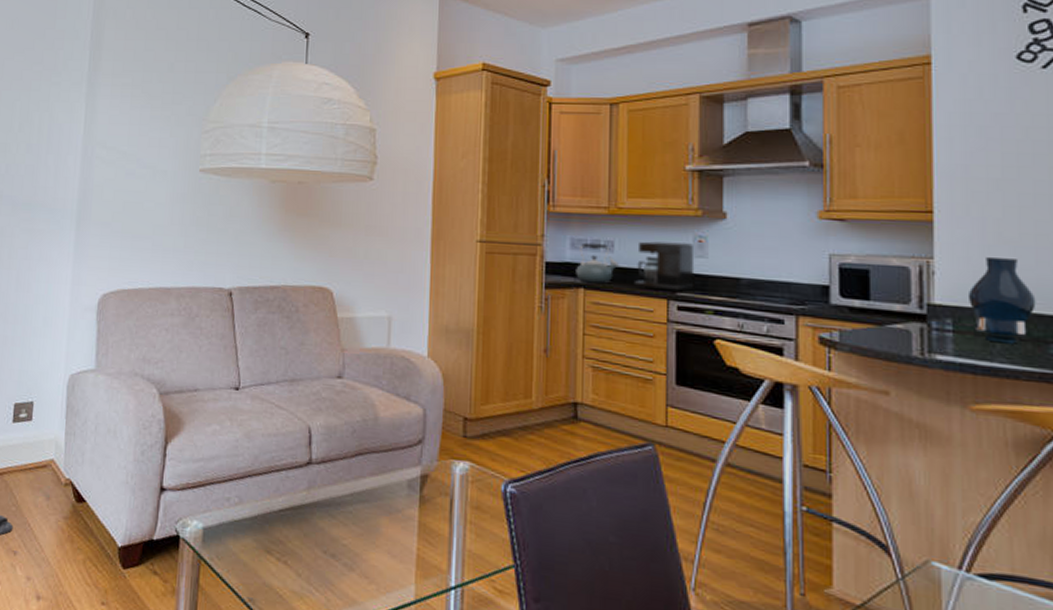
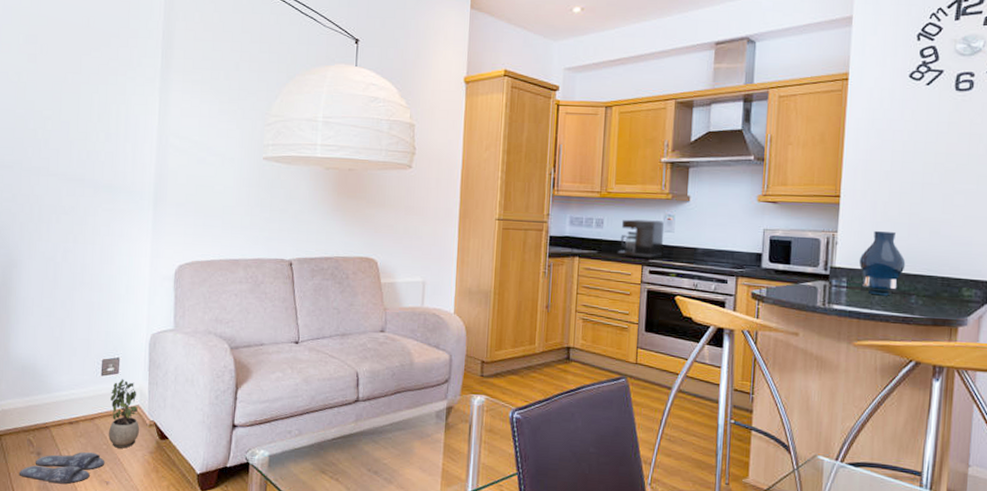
potted plant: none [18,427,54,512] -> present [109,379,140,449]
kettle: present [576,242,619,284] -> none [573,220,606,253]

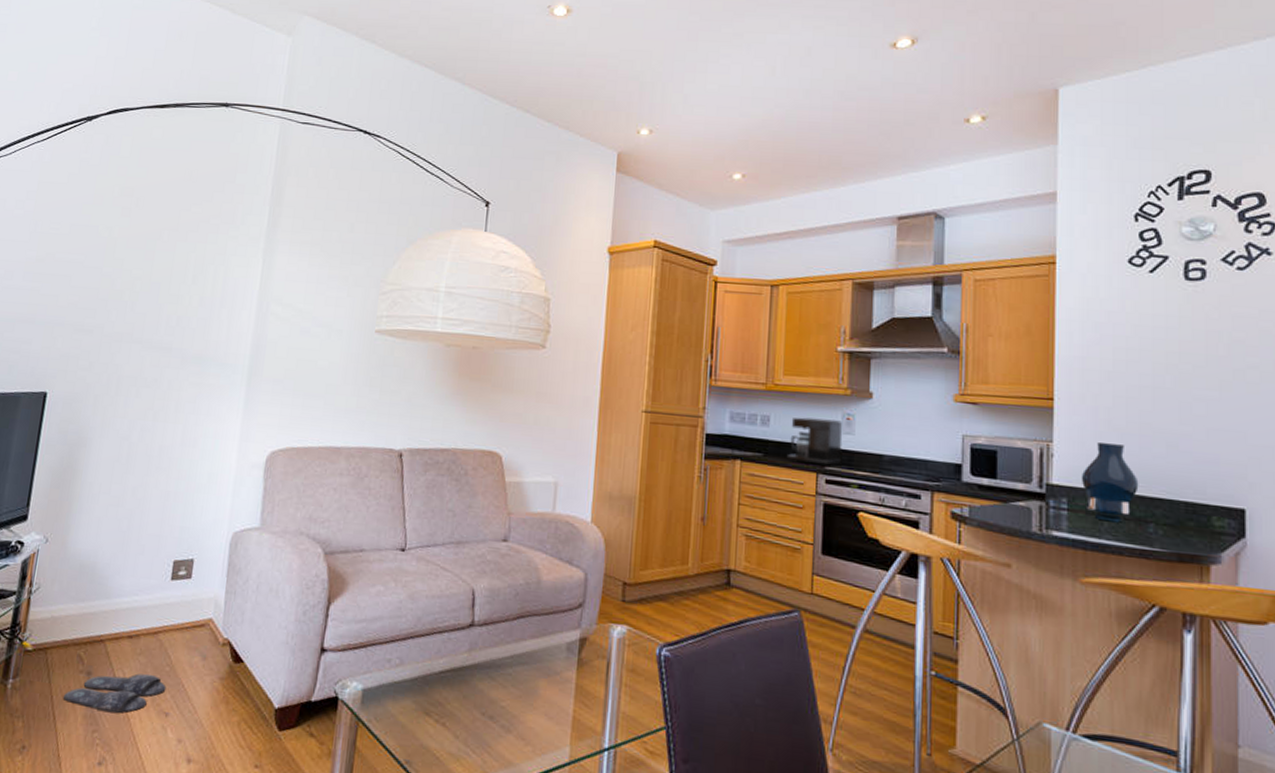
potted plant: present [109,379,140,449] -> none [173,585,211,672]

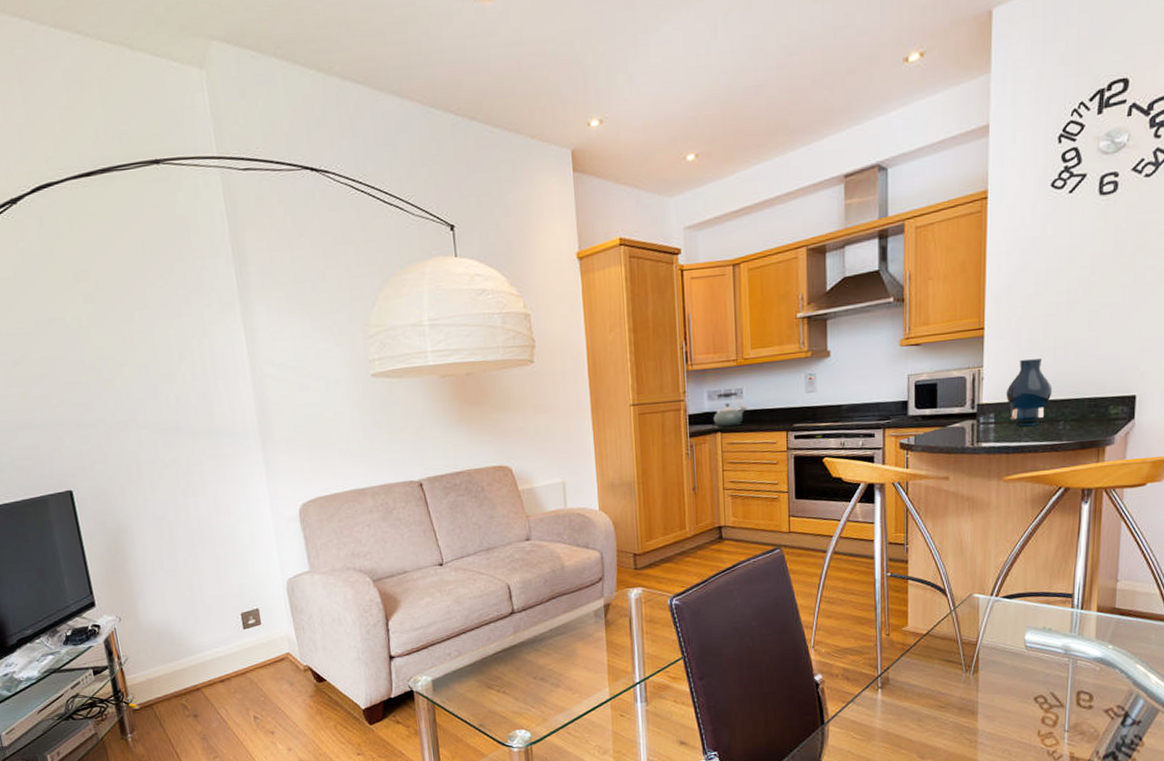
slippers: present [63,673,167,714] -> none [179,706,266,742]
kettle: none [733,416,773,456] -> present [713,392,747,427]
coffee maker: present [786,417,843,466] -> none [760,381,807,425]

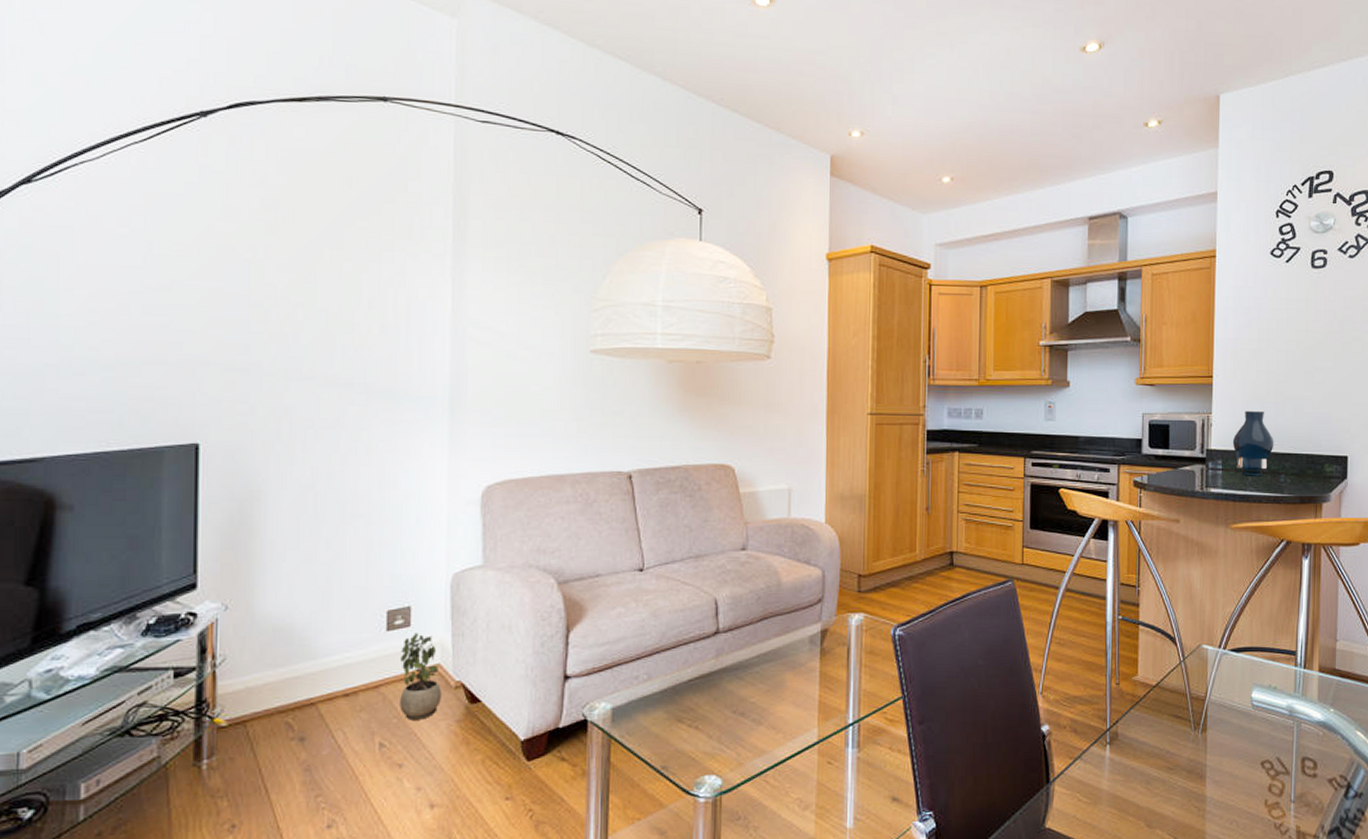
potted plant: none [257,629,295,698] -> present [400,633,443,720]
kettle: present [713,392,747,427] -> none [952,411,987,447]

